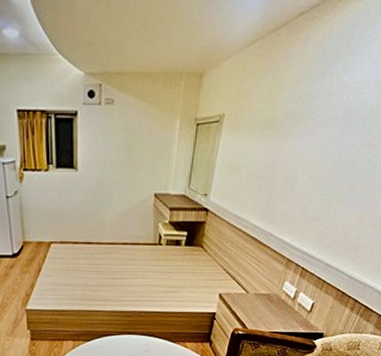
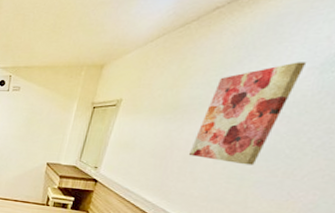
wall art: none [288,75,372,180] -> present [188,62,306,166]

